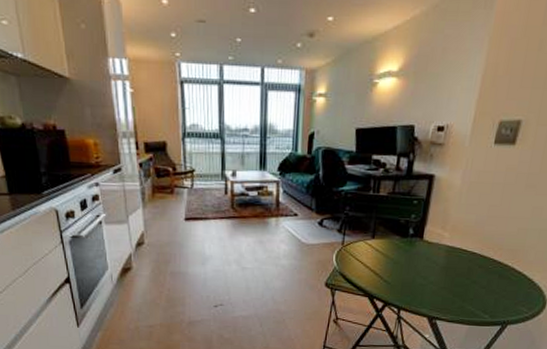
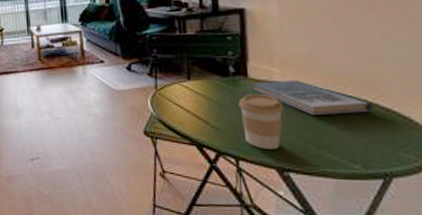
coffee cup: none [409,254,445,302] -> present [239,93,284,149]
book: none [424,244,511,275] -> present [252,81,373,116]

